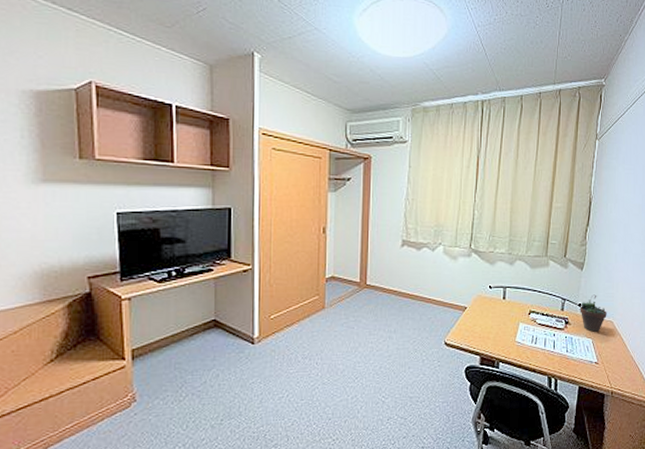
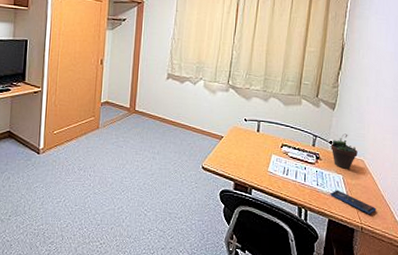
smartphone: none [580,355,626,377] -> present [330,190,377,214]

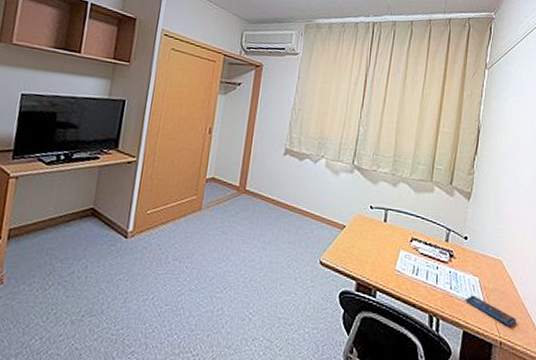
succulent plant: present [331,133,358,169] -> none [466,228,496,270]

